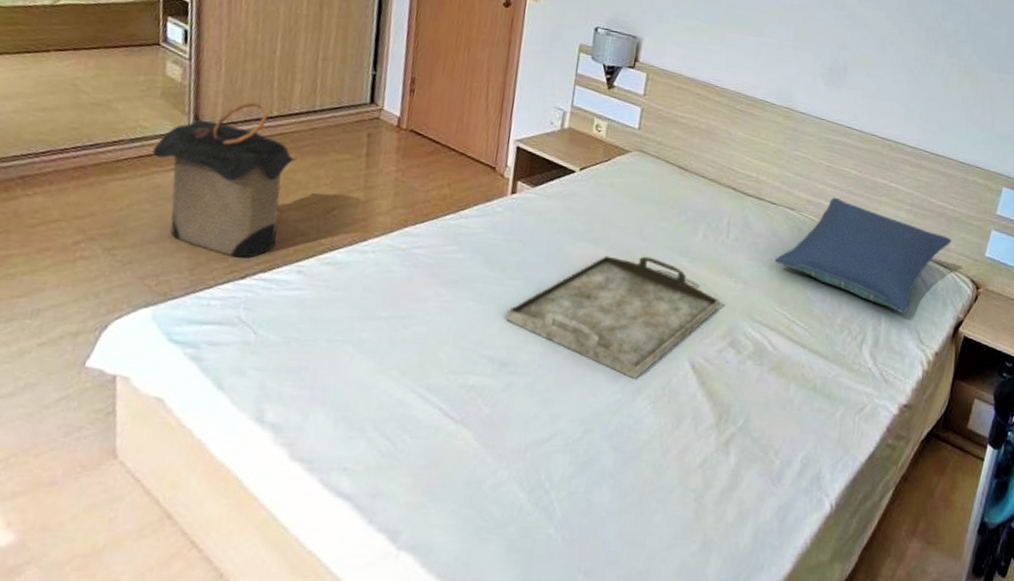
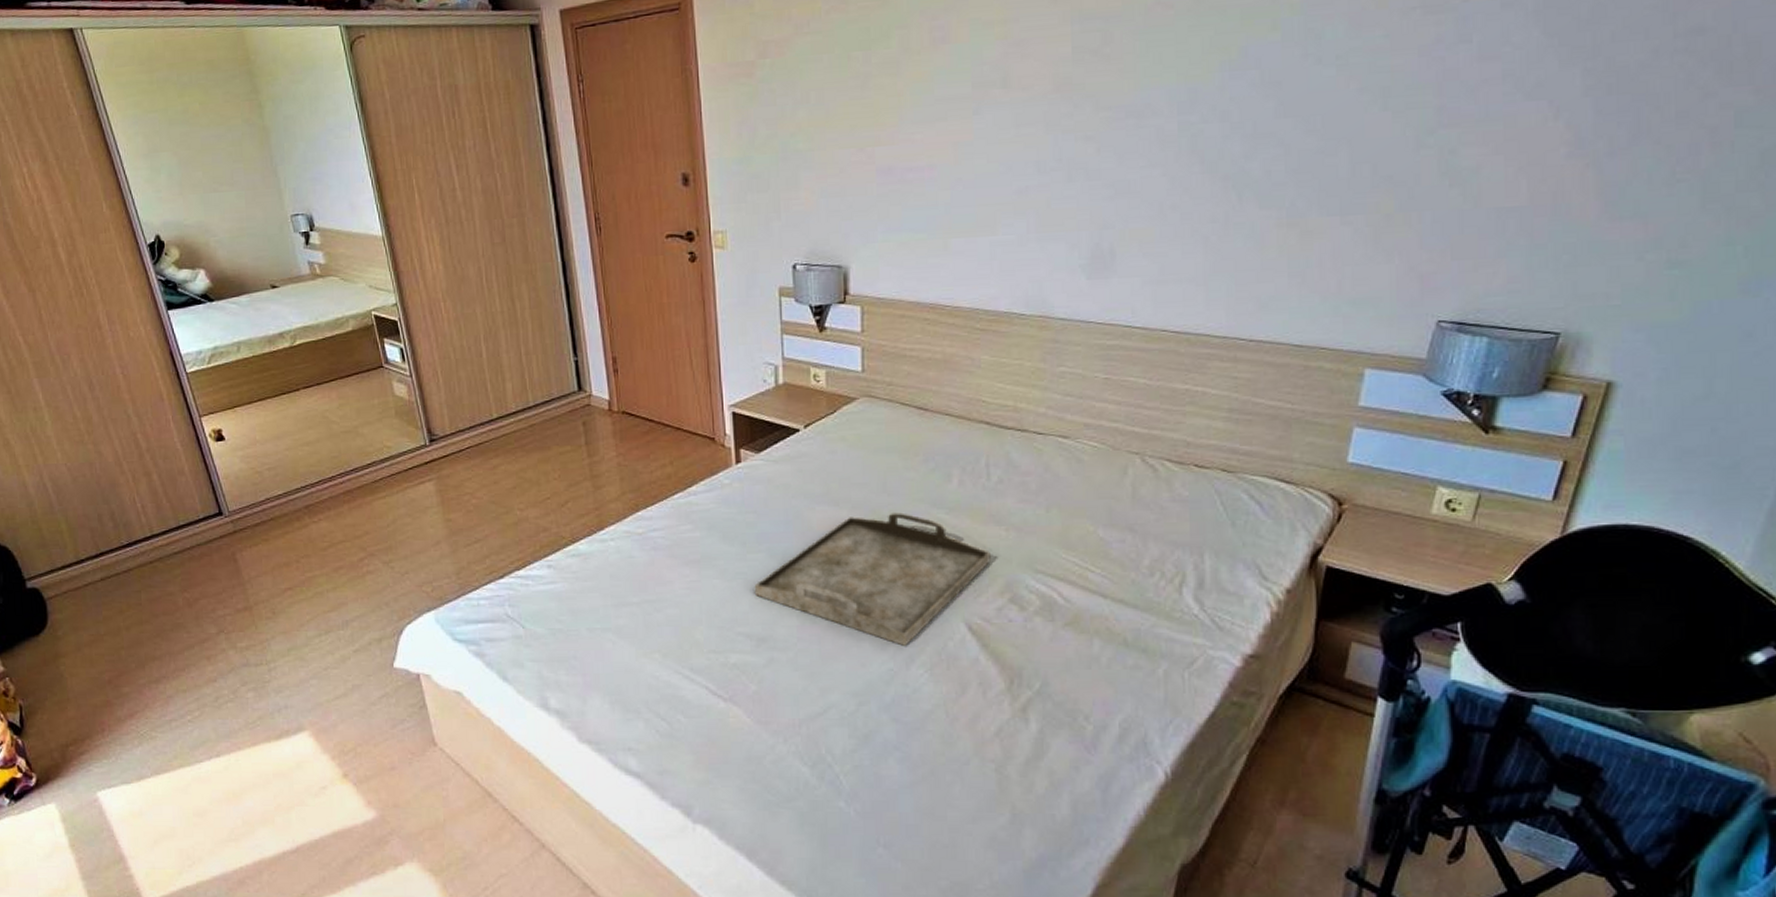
laundry hamper: present [152,101,297,258] -> none [400,406,523,559]
pillow: present [774,197,952,313] -> none [1051,415,1294,546]

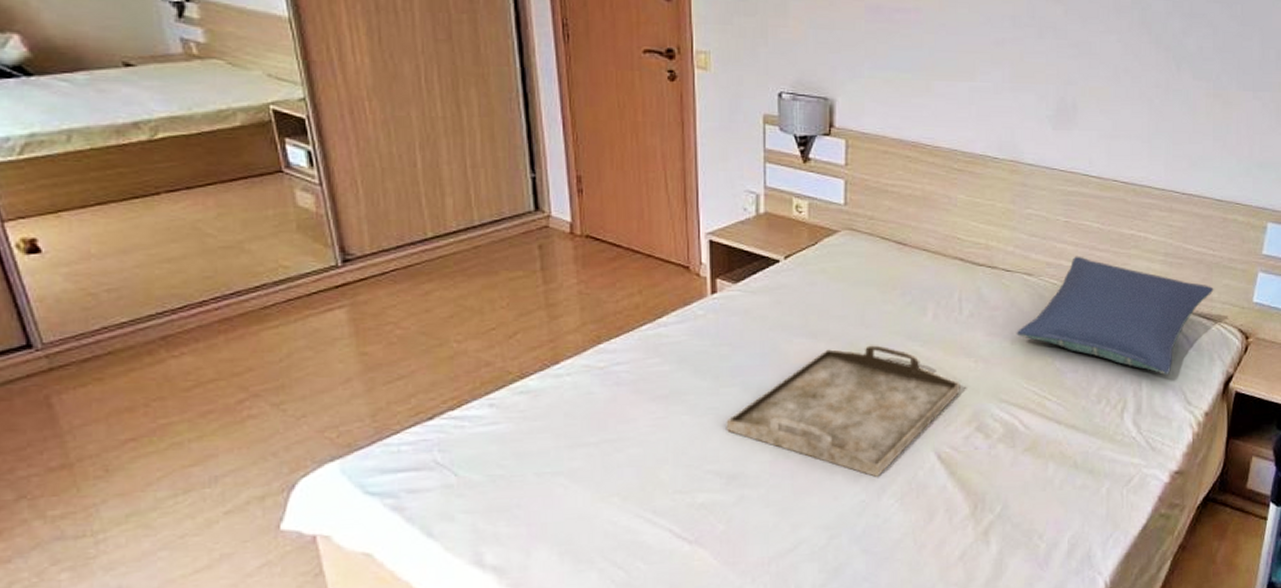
pillow: none [1051,415,1294,546] -> present [1016,256,1214,375]

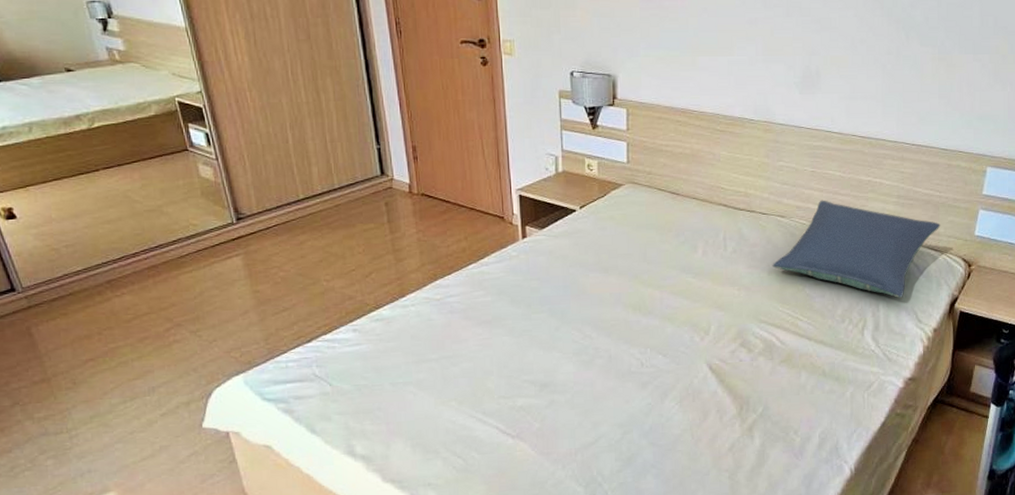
serving tray: present [726,345,960,477] -> none [537,277,727,384]

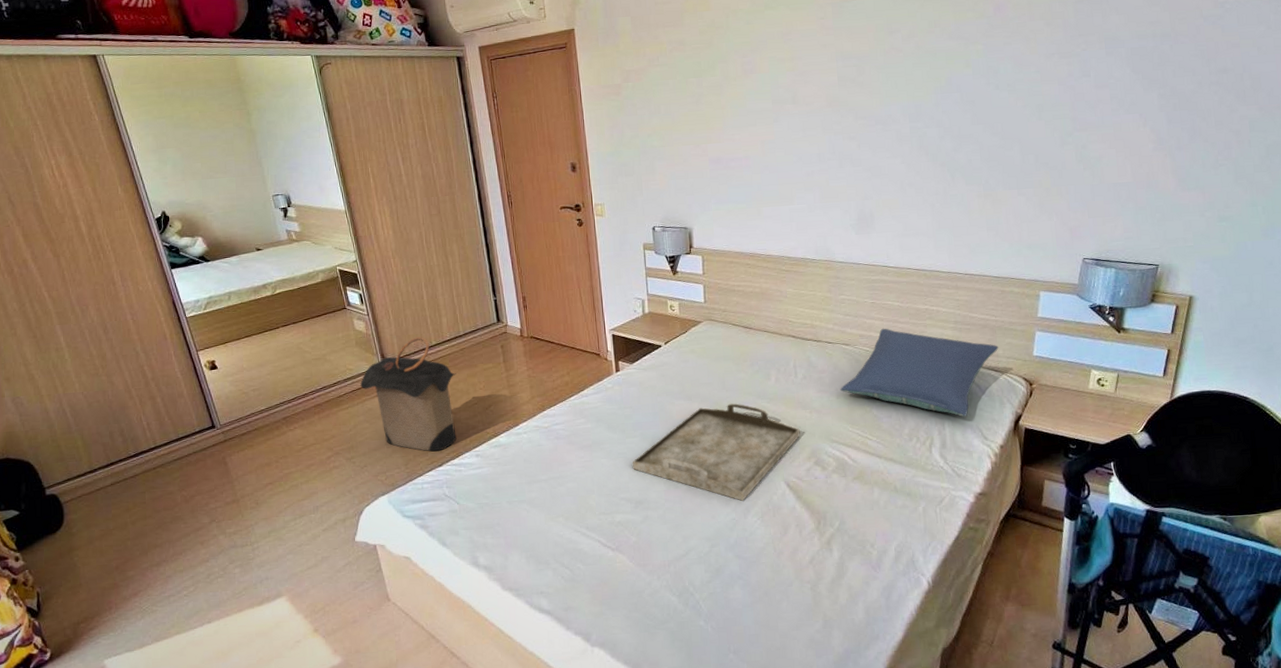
laundry hamper: none [207,188,329,325] -> present [360,336,457,452]
serving tray: none [537,277,727,384] -> present [632,403,800,501]

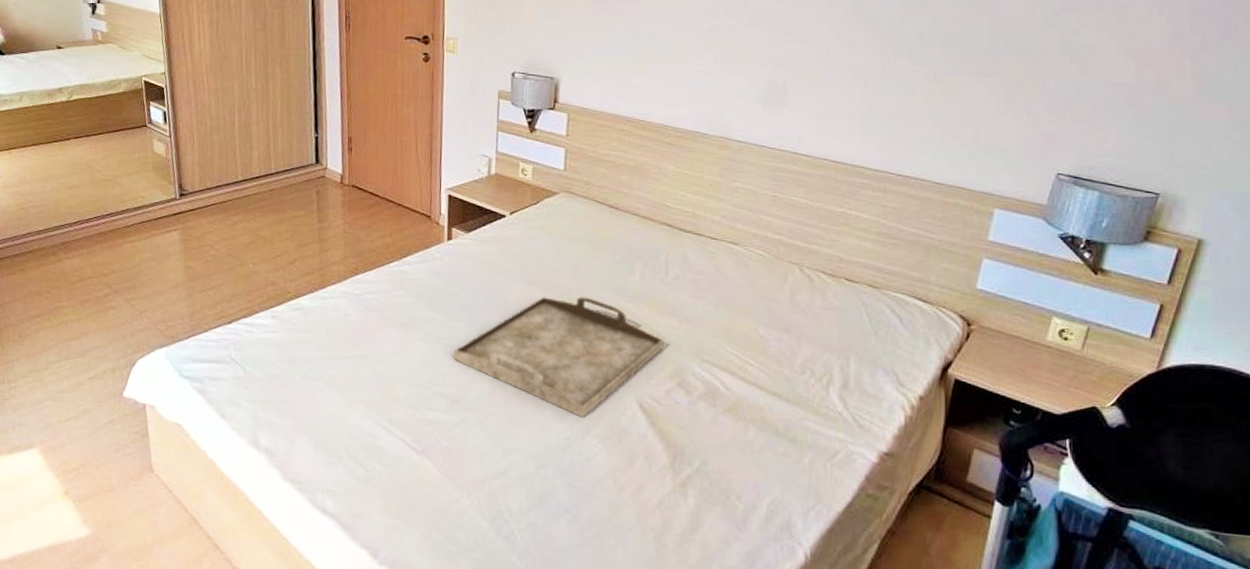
laundry hamper: present [360,336,457,452] -> none [151,168,261,306]
pillow: present [840,328,999,417] -> none [720,229,931,353]

